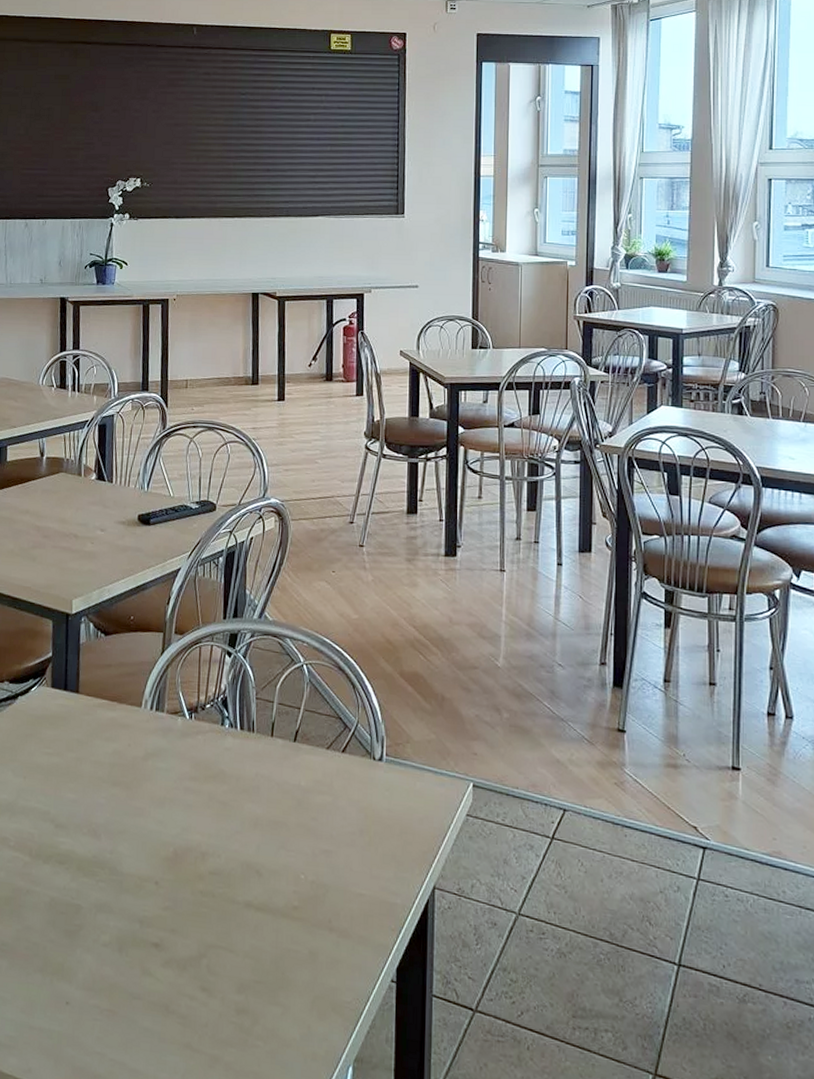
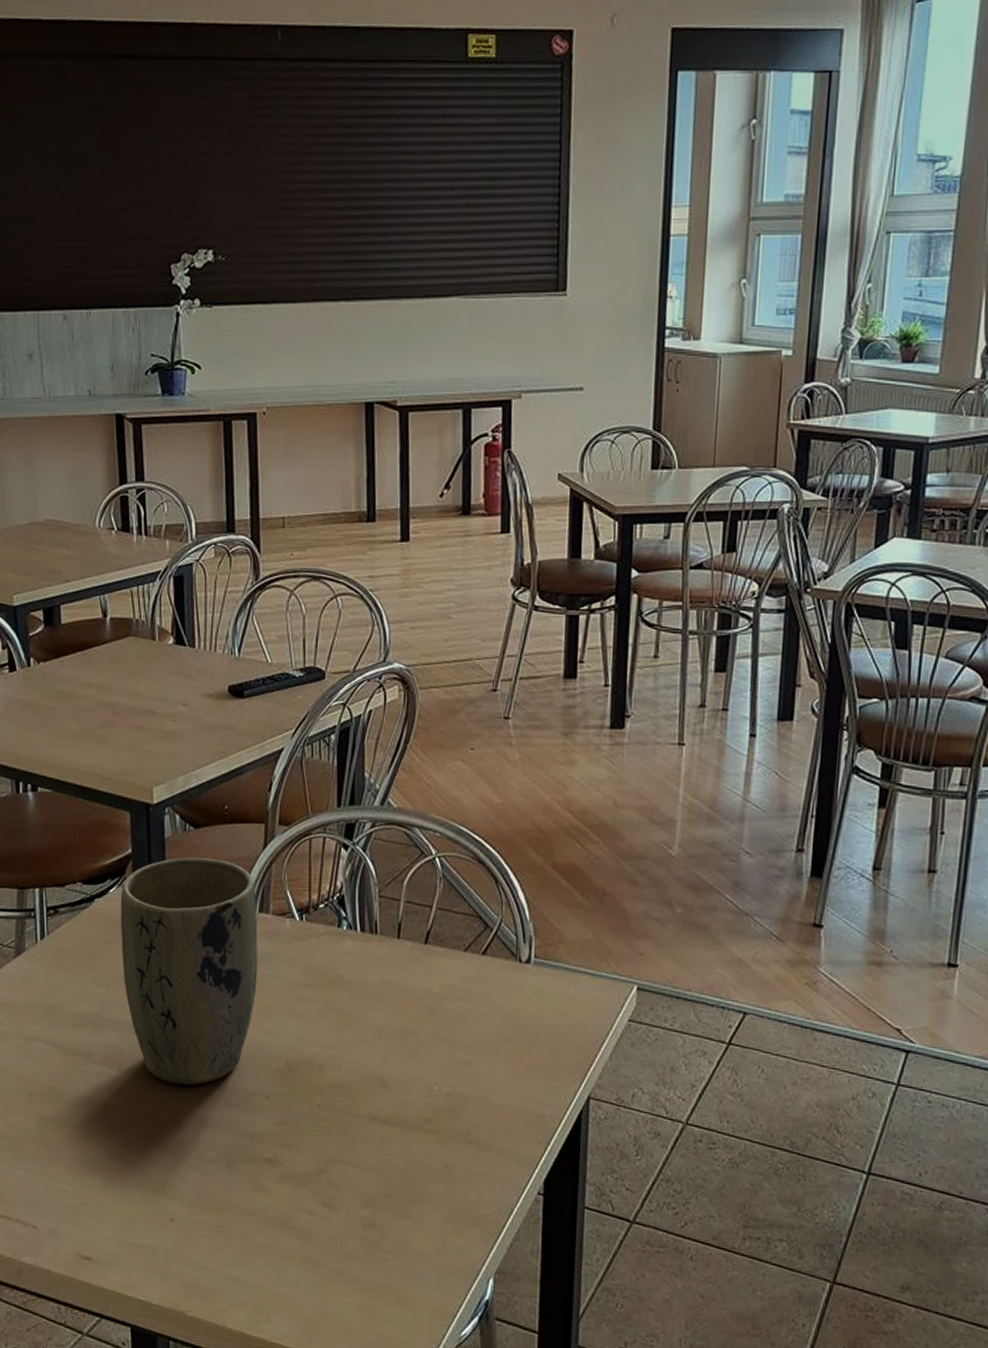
plant pot: none [38,660,155,871] -> present [120,857,258,1086]

